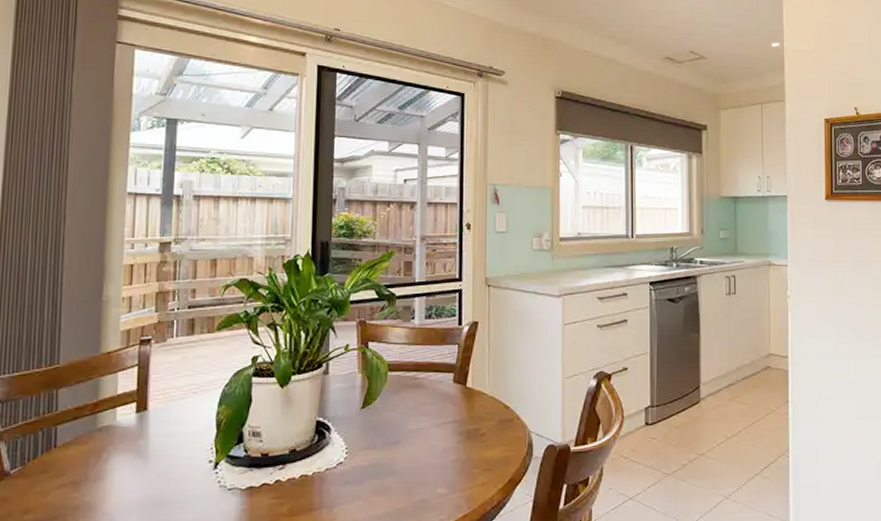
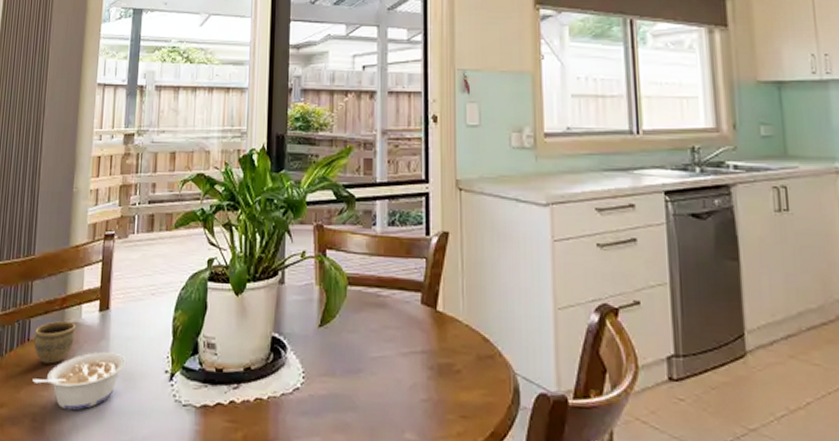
legume: none [61,449,168,508] -> present [32,351,127,411]
cup: none [62,425,111,467] -> present [34,321,76,364]

